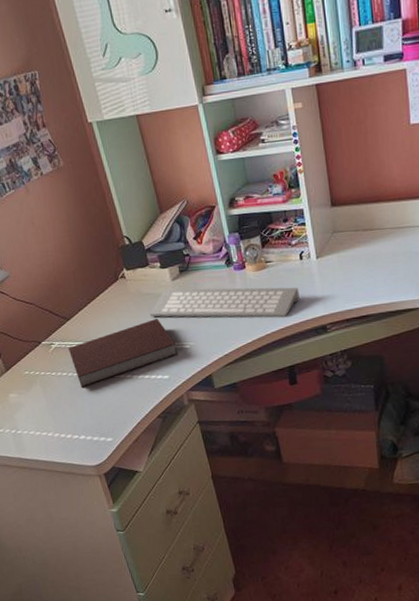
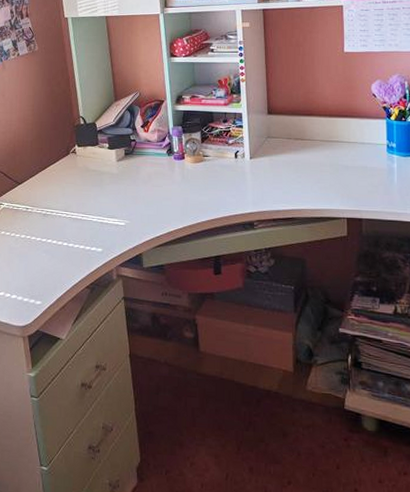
notebook: present [68,319,178,388] -> none [14,194,114,249]
computer keyboard: present [149,287,301,318] -> none [93,169,232,209]

